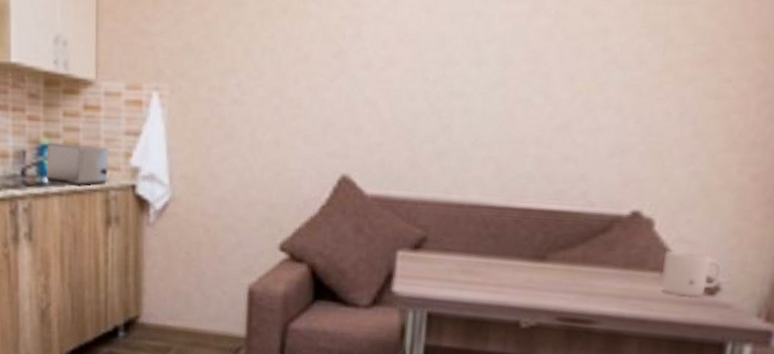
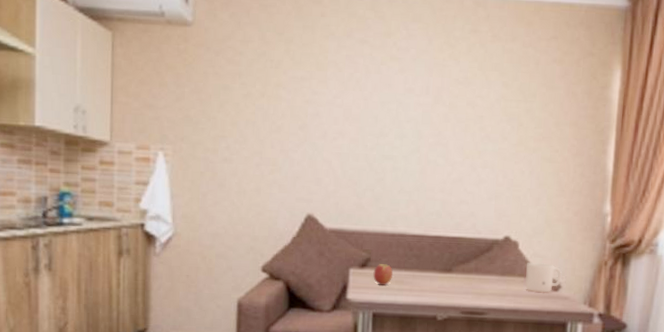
toaster: present [46,142,108,188] -> none [66,190,121,226]
fruit: none [430,245,458,276] -> present [373,264,393,285]

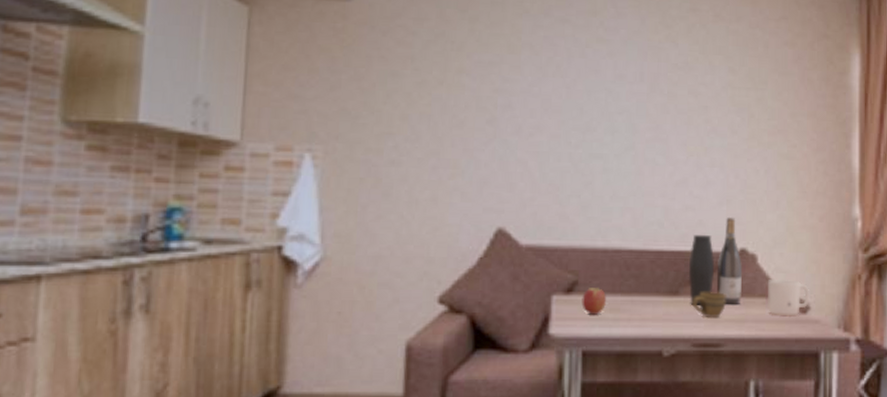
vase: none [460,224,483,281] -> present [688,235,714,305]
cup: none [462,270,491,292] -> present [691,292,726,319]
wine bottle: none [483,210,506,282] -> present [716,217,742,304]

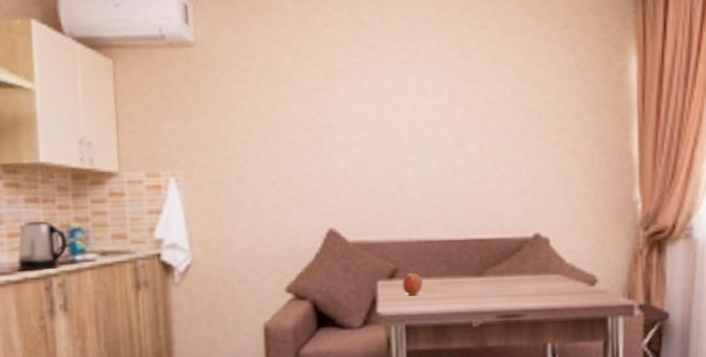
kettle: none [90,194,161,259] -> present [17,220,67,271]
vase: present [688,235,714,305] -> none [490,224,513,283]
cup: present [691,292,726,319] -> none [494,271,524,294]
wine bottle: present [716,217,742,304] -> none [514,208,537,281]
mug: present [767,278,810,316] -> none [559,257,598,289]

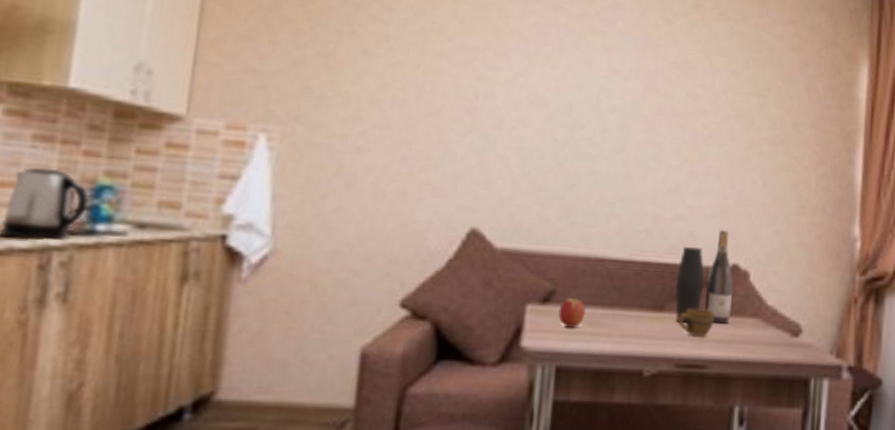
vase: none [490,224,513,283] -> present [674,247,704,323]
cup: none [494,271,524,294] -> present [677,308,714,338]
wine bottle: none [514,208,537,281] -> present [704,230,733,324]

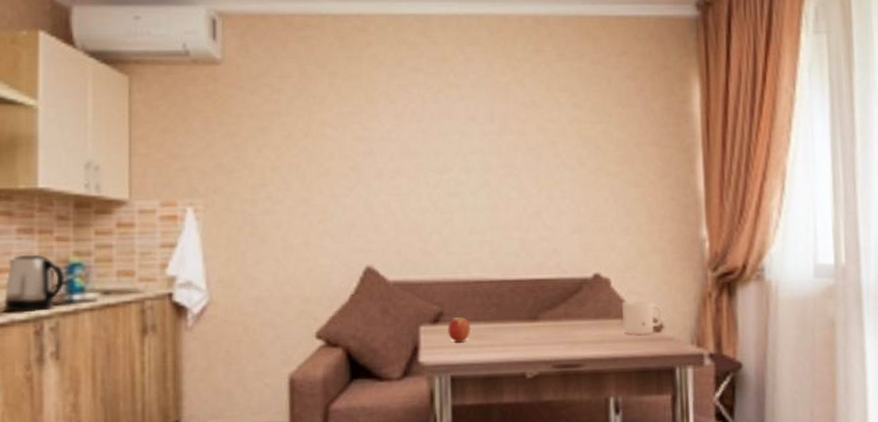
vase: present [674,247,704,323] -> none [545,263,571,329]
cup: present [677,308,714,338] -> none [550,316,583,341]
wine bottle: present [704,230,733,324] -> none [572,245,598,327]
mug: none [758,298,804,339] -> present [621,300,663,336]

